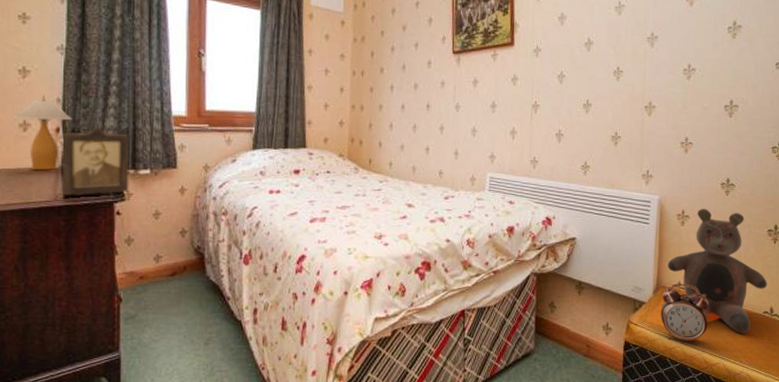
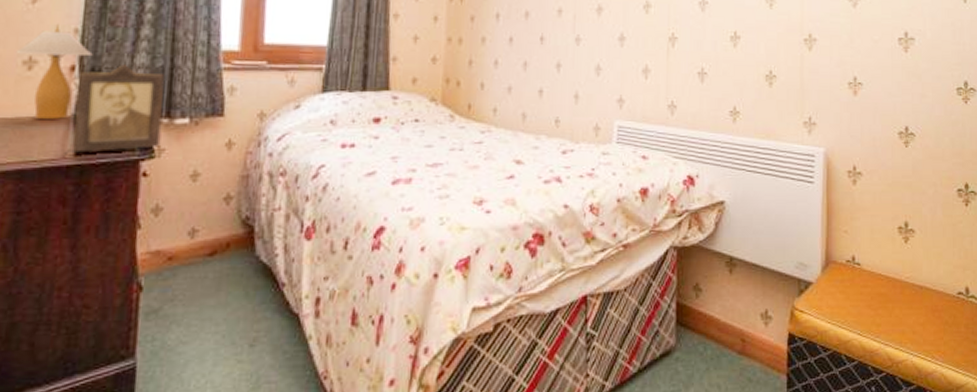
alarm clock: present [660,283,709,346] -> none [831,257,890,338]
teddy bear: present [667,209,768,334] -> none [838,164,960,321]

